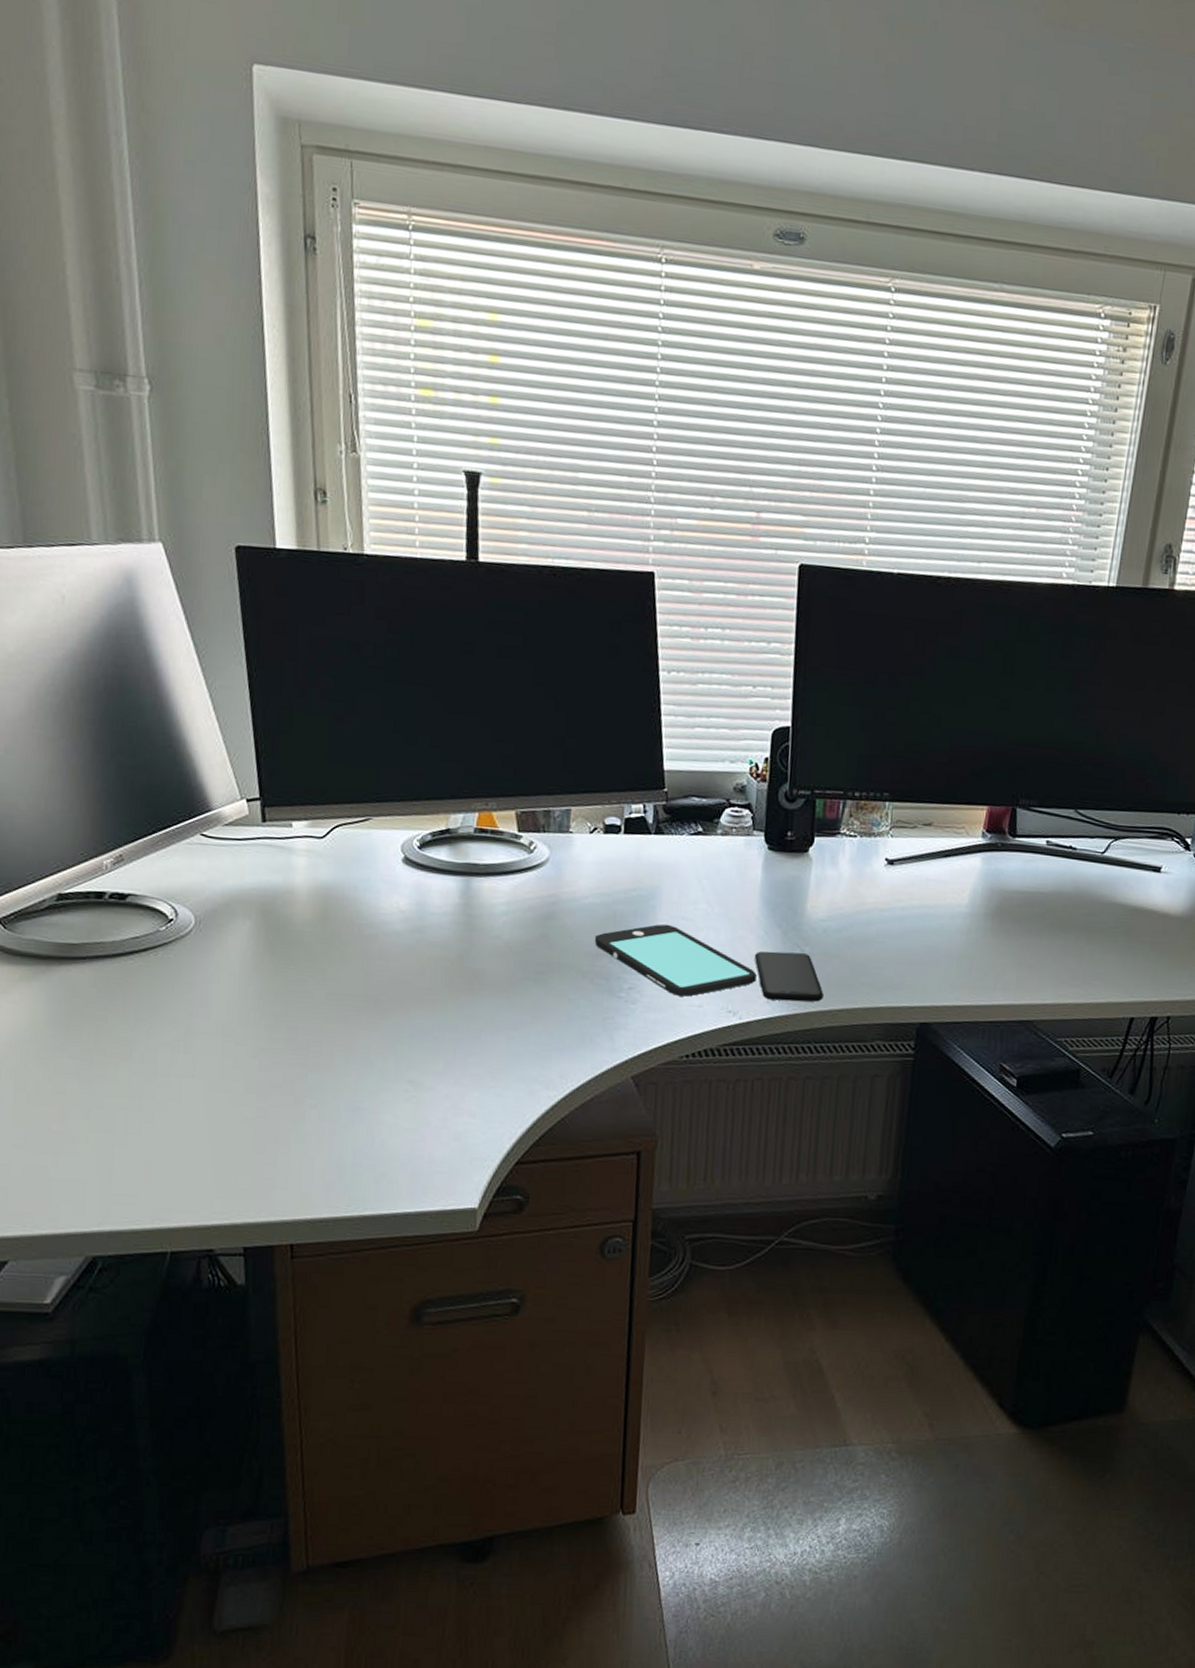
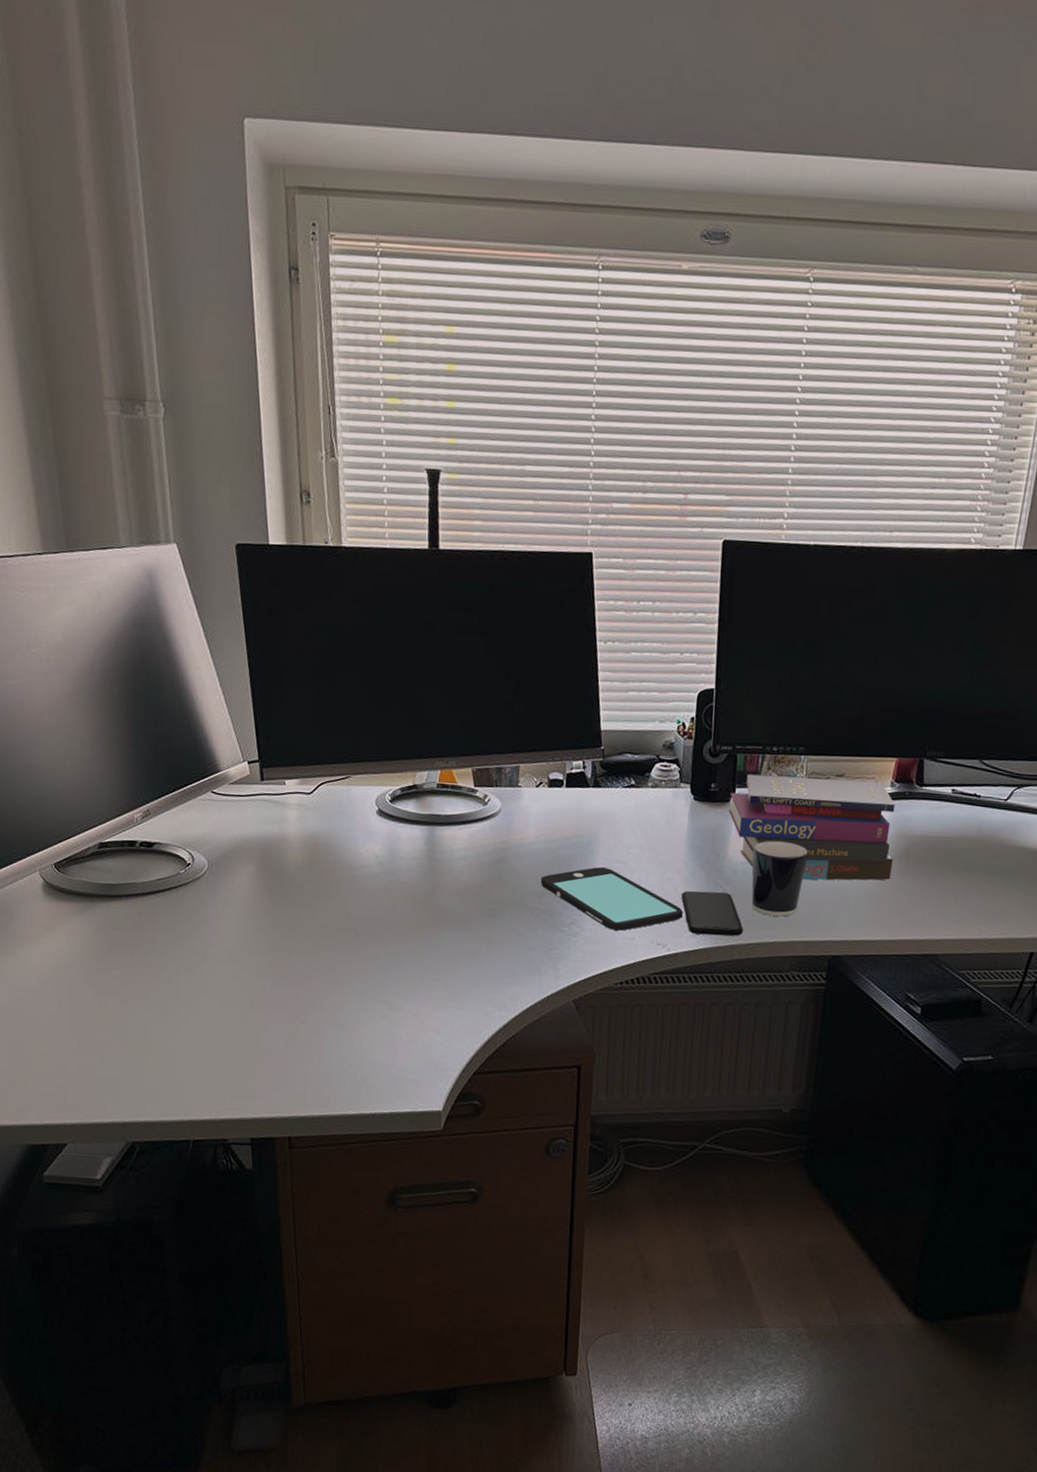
books: none [807,821,987,940] -> present [728,774,895,880]
mug: none [832,895,894,980] -> present [751,840,808,917]

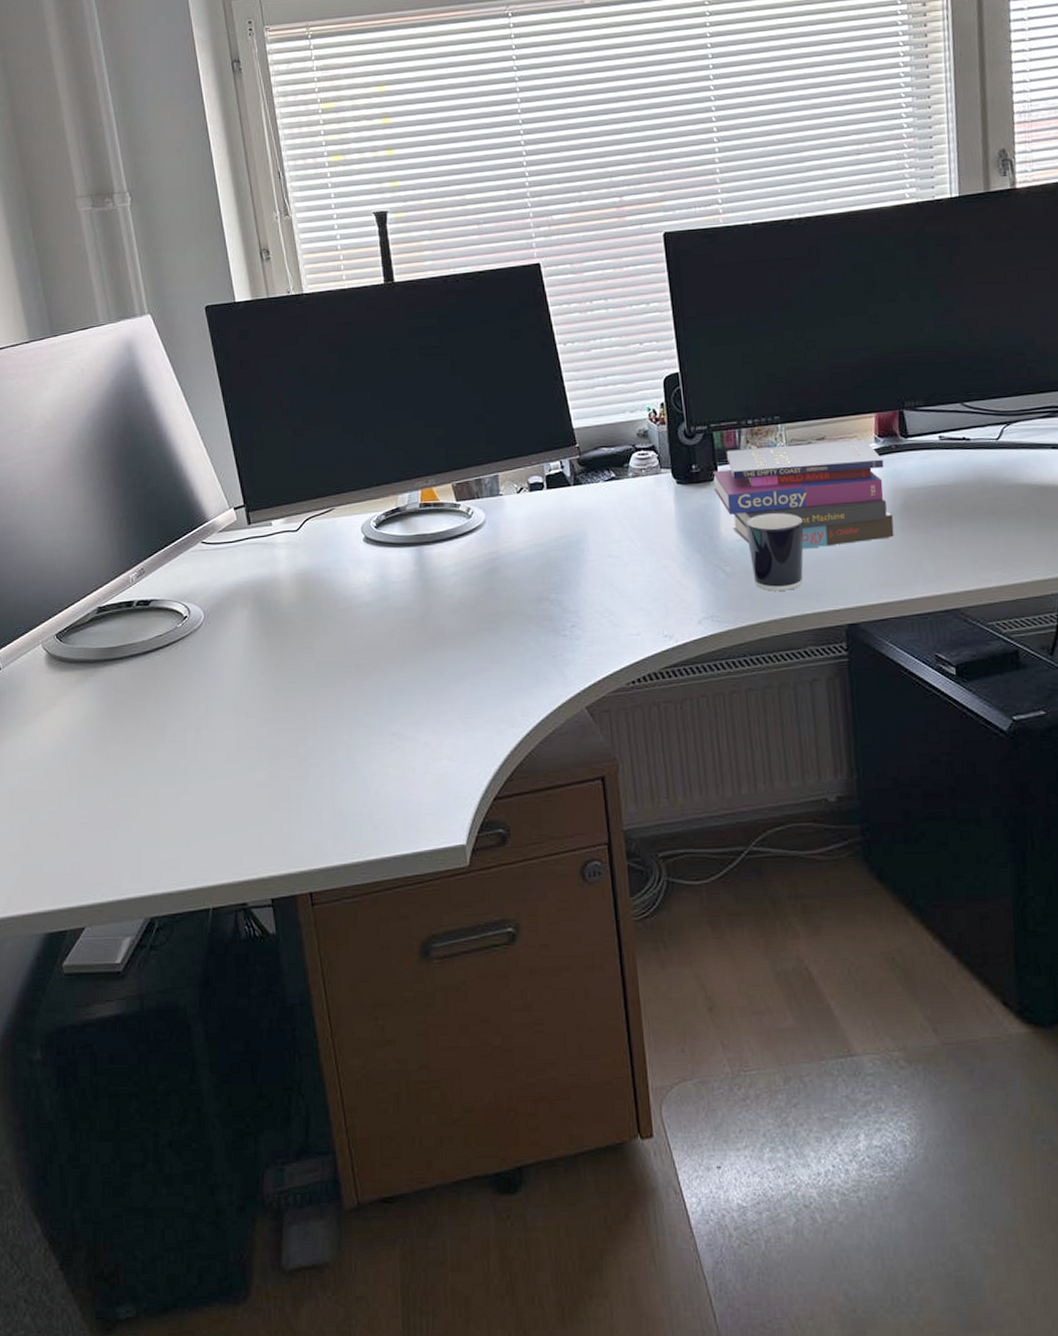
tablet: present [540,866,683,931] -> none [534,563,685,628]
smartphone: present [681,890,743,936] -> none [680,573,751,621]

